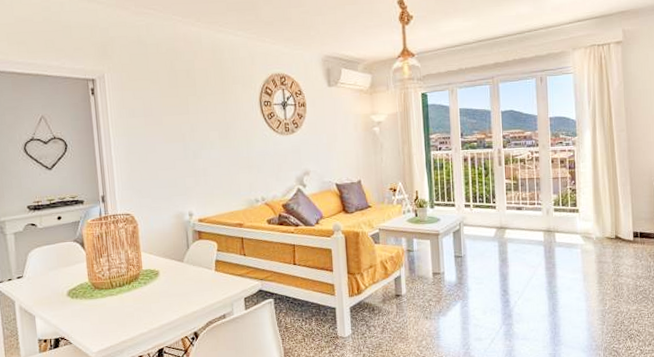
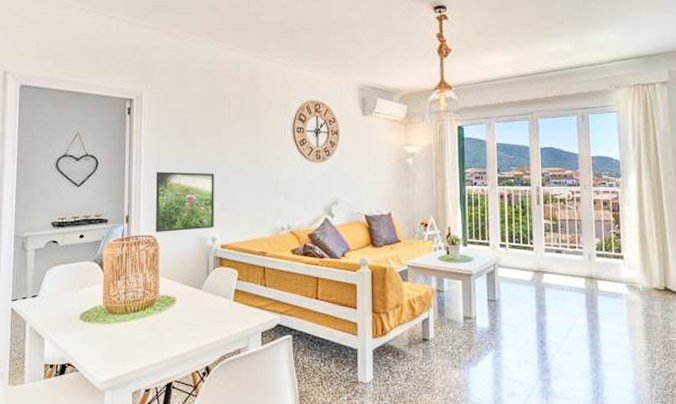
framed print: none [127,150,190,210] -> present [155,171,215,232]

